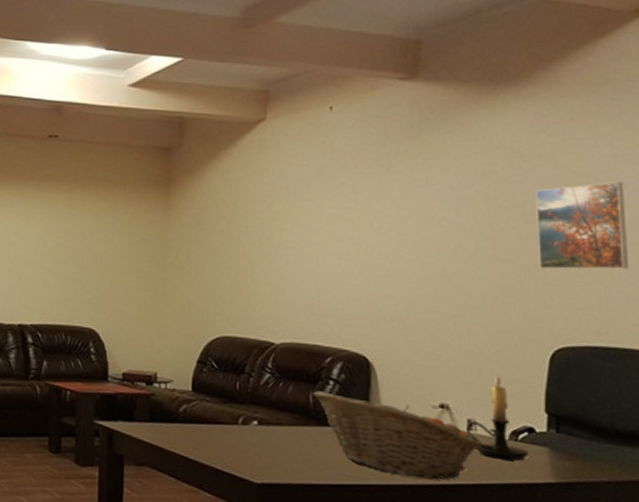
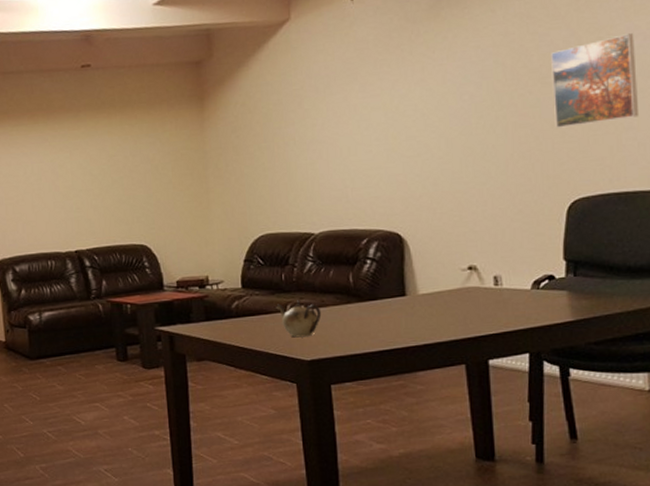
teapot: none [226,413,276,457] -> present [275,300,322,338]
fruit basket: present [313,391,481,479] -> none [353,270,507,335]
candle holder: present [467,374,529,461] -> none [493,231,550,308]

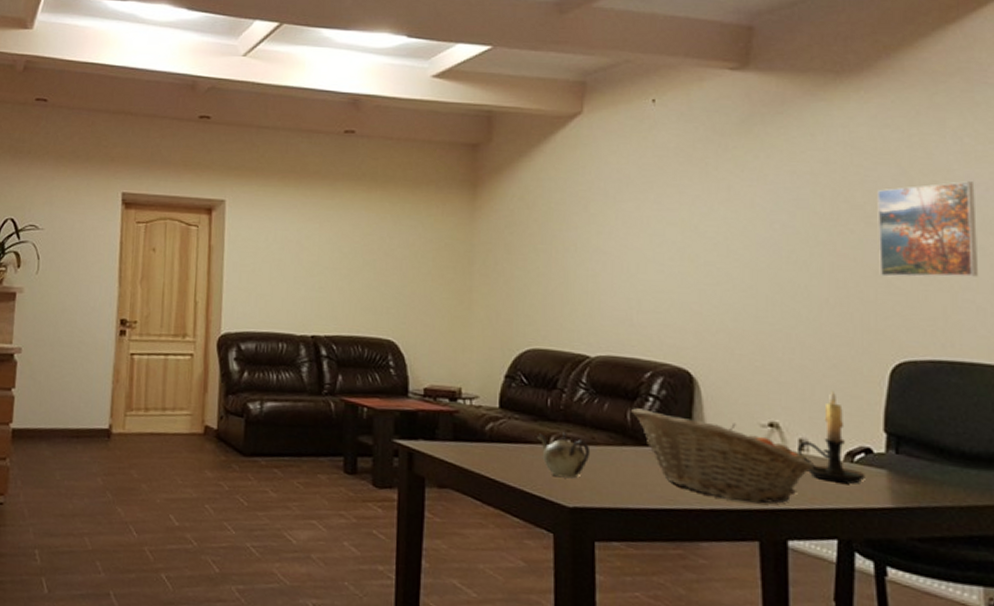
fruit basket: none [353,270,507,335] -> present [631,408,813,504]
candle holder: none [493,231,550,308] -> present [798,390,865,484]

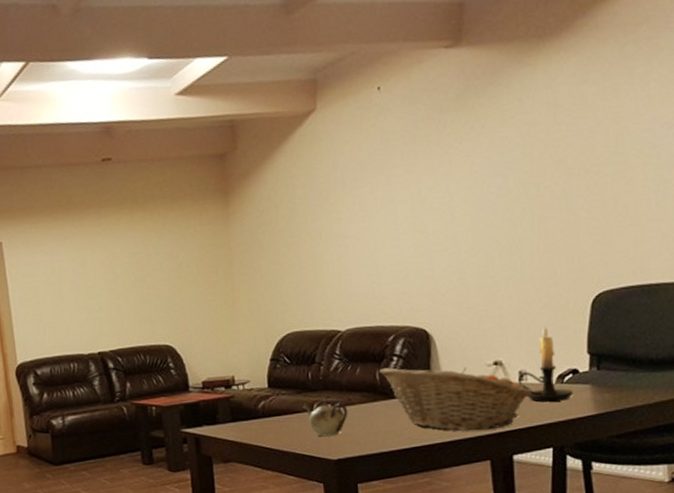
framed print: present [877,181,978,278] -> none [577,123,662,220]

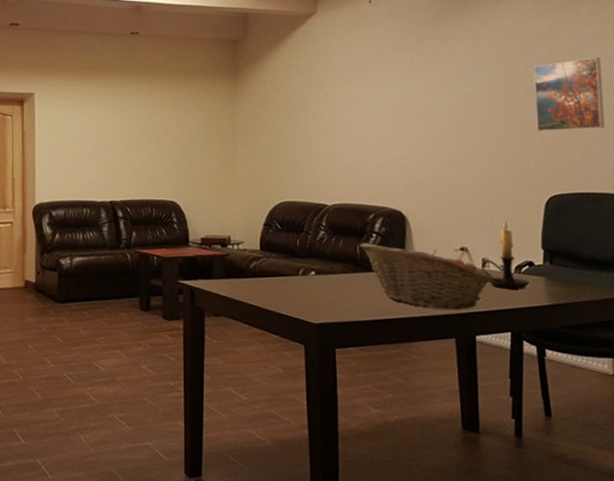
teapot: present [302,399,348,437] -> none [289,265,330,301]
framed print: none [577,123,662,220] -> present [534,57,604,132]

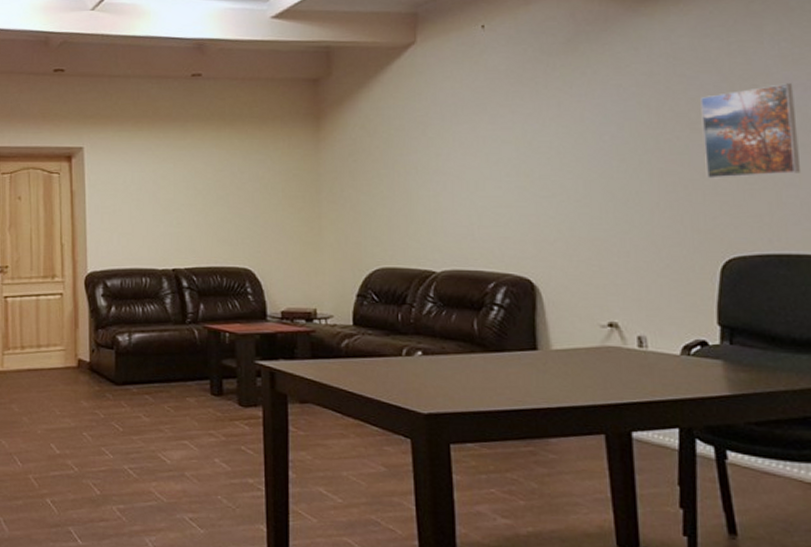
fruit basket: present [360,243,493,309] -> none [478,317,653,399]
candle holder: present [482,220,529,289] -> none [637,289,702,375]

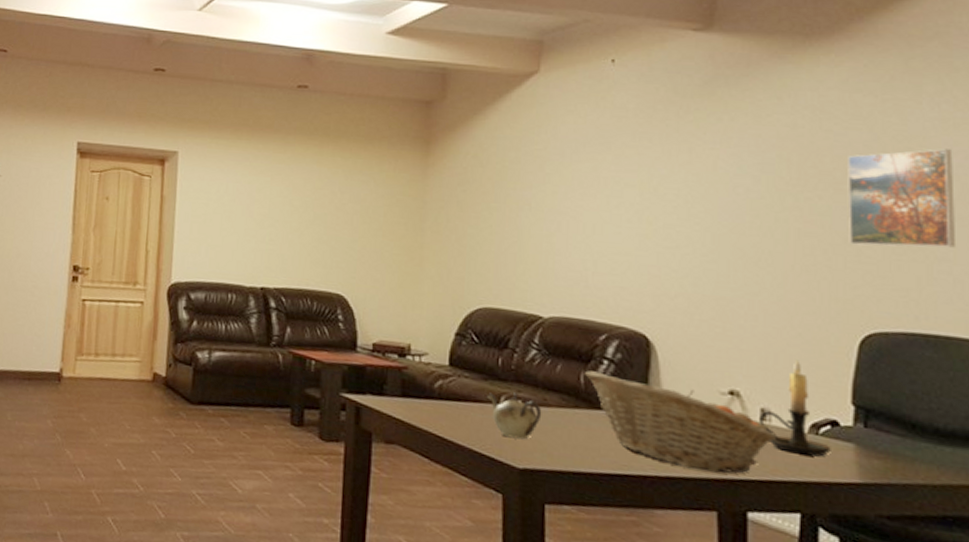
teapot: none [389,344,442,387] -> present [486,392,542,440]
fruit basket: none [478,317,653,399] -> present [585,370,776,473]
candle holder: none [637,289,702,375] -> present [759,359,831,457]

